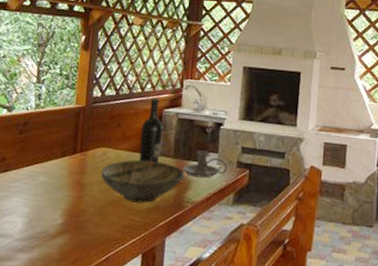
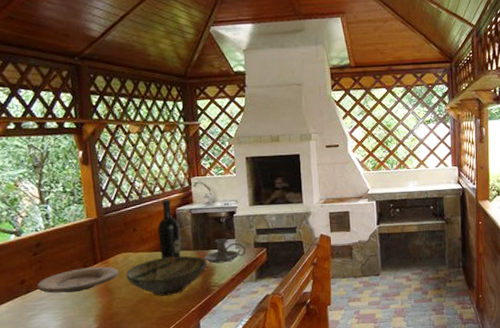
plate: none [14,155,95,181] -> present [36,266,119,293]

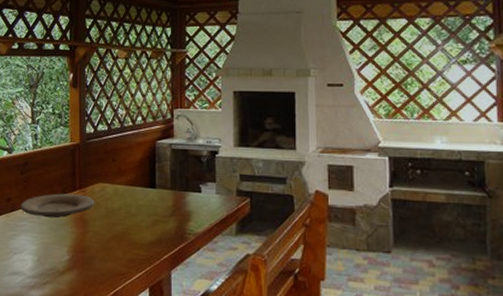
bowl: present [125,255,208,297] -> none [101,193,184,238]
wine bottle: present [157,199,181,258] -> none [136,130,158,196]
candle holder: present [205,238,246,264] -> none [182,180,227,209]

